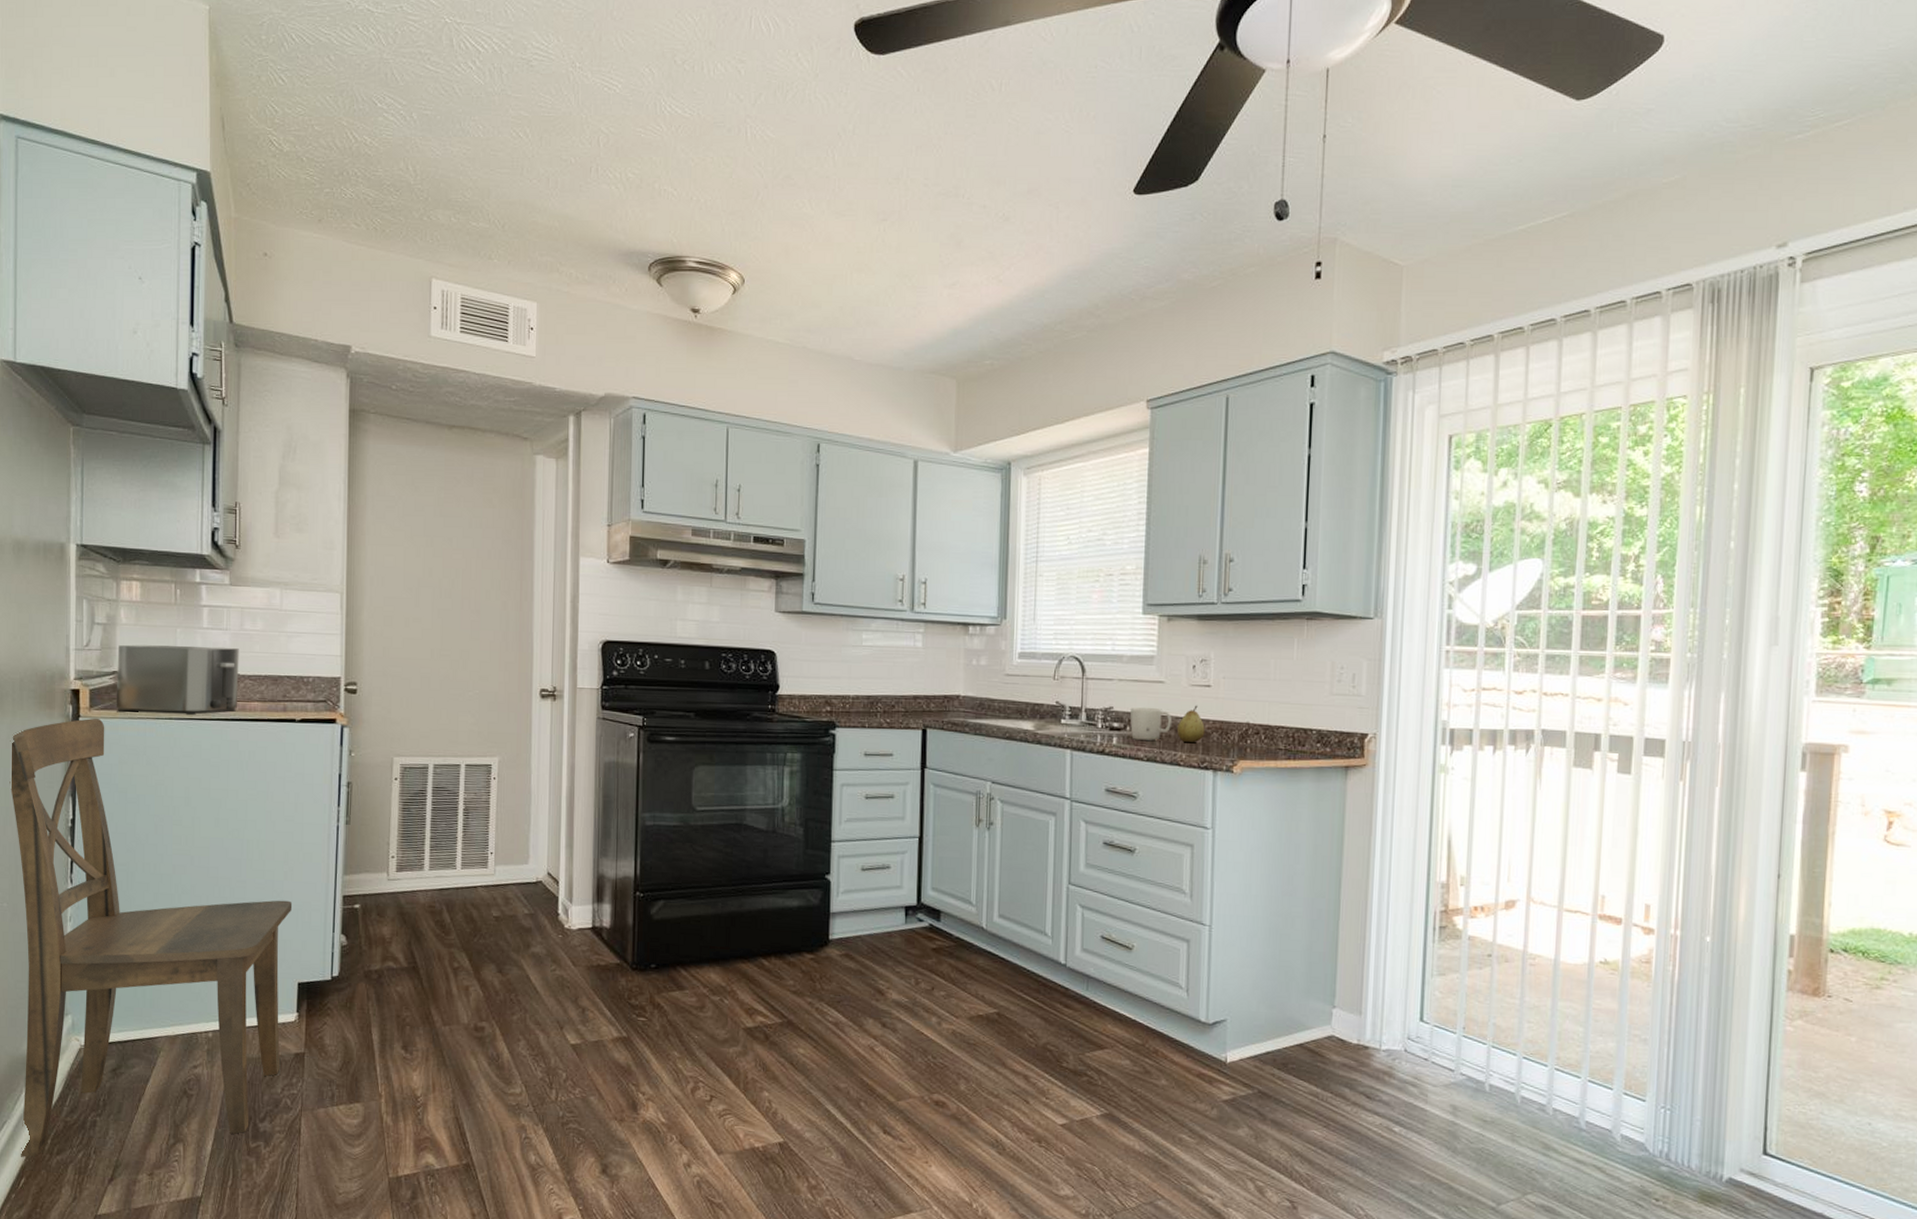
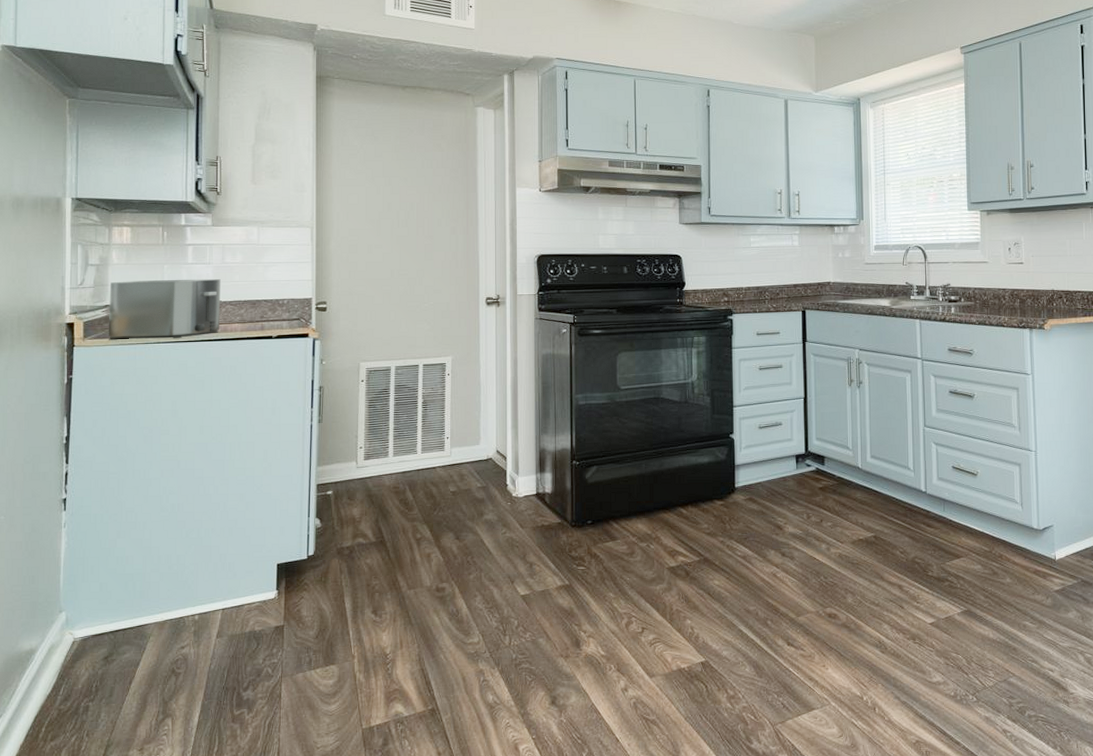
dining chair: present [9,718,293,1158] -> none [7,346,271,747]
mug: present [1129,706,1173,741] -> none [963,282,996,308]
fruit: present [1176,705,1205,743] -> none [999,278,1021,309]

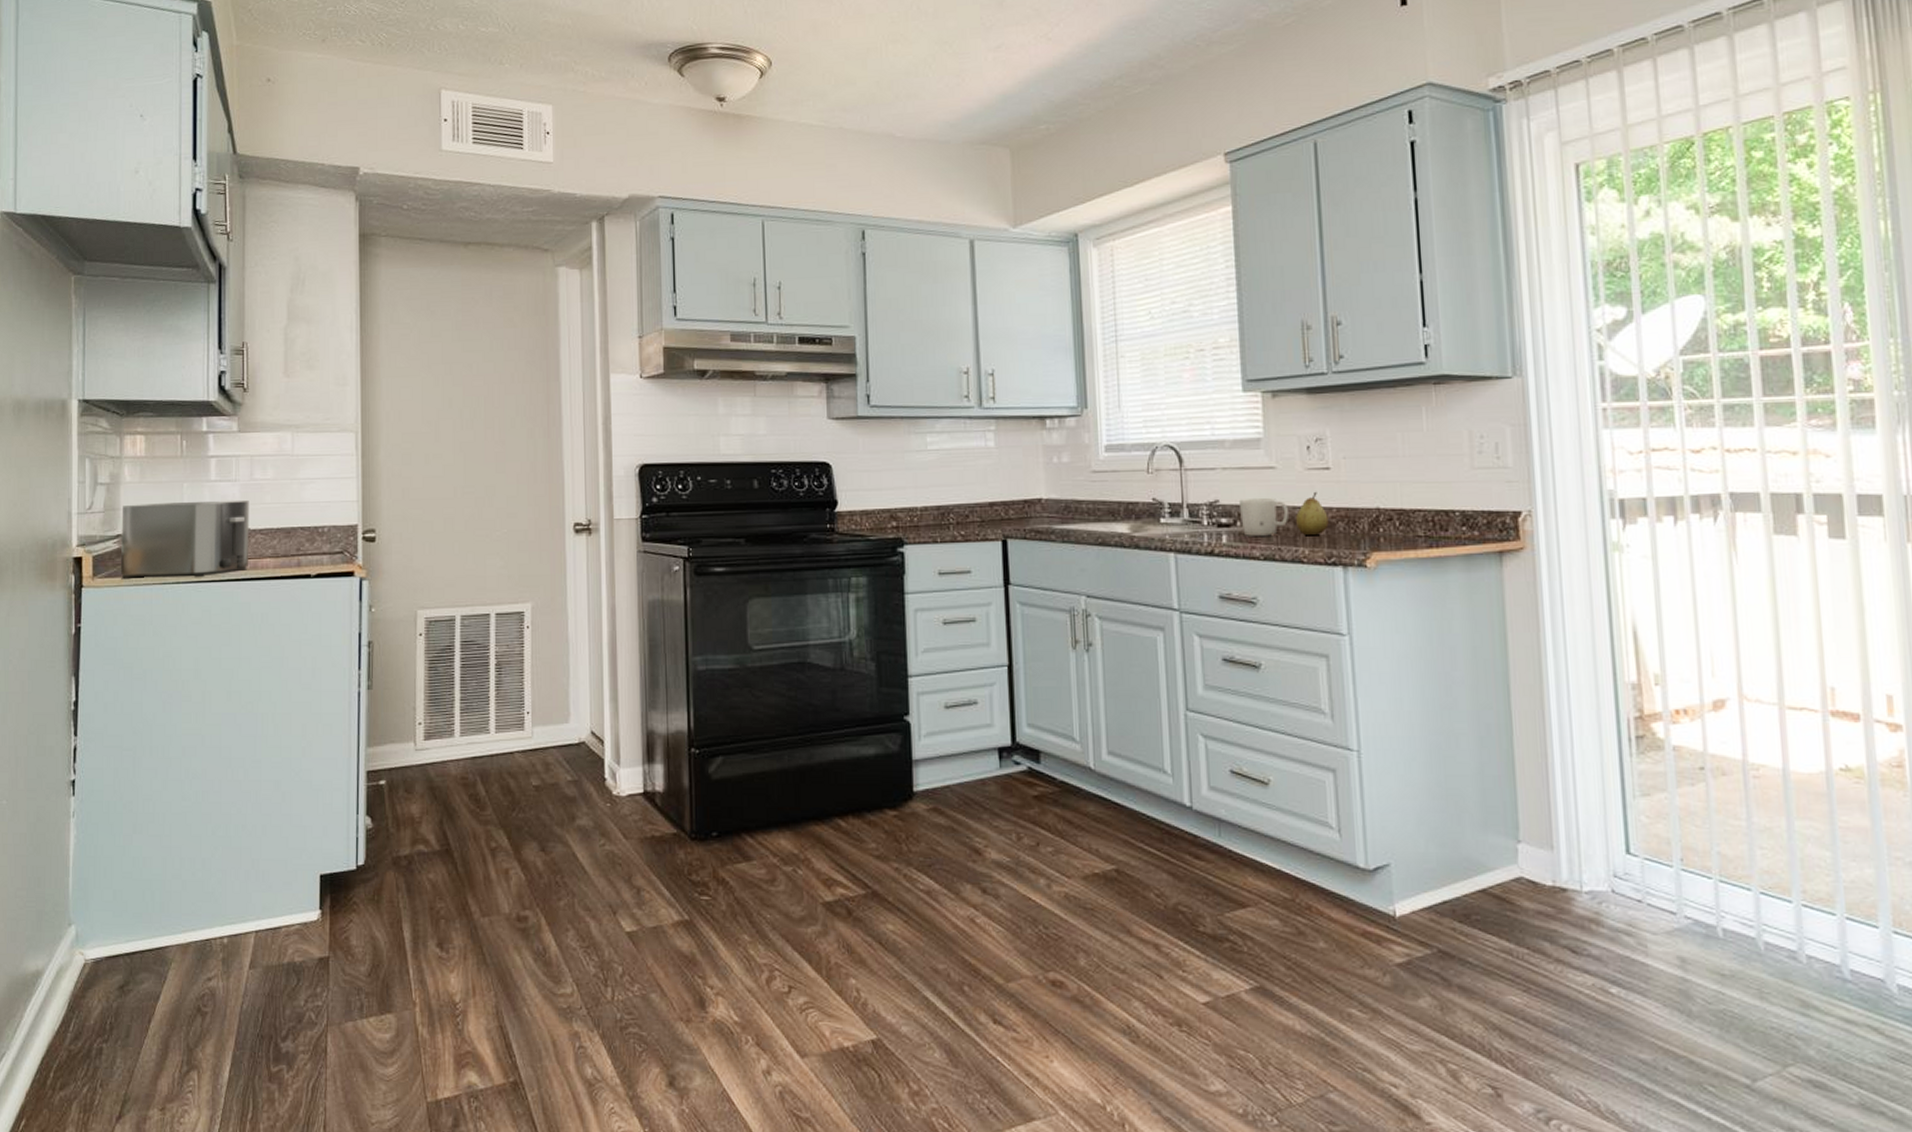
mug: none [963,282,996,308] -> present [1238,497,1290,536]
fruit: none [999,278,1021,309] -> present [1295,491,1329,536]

